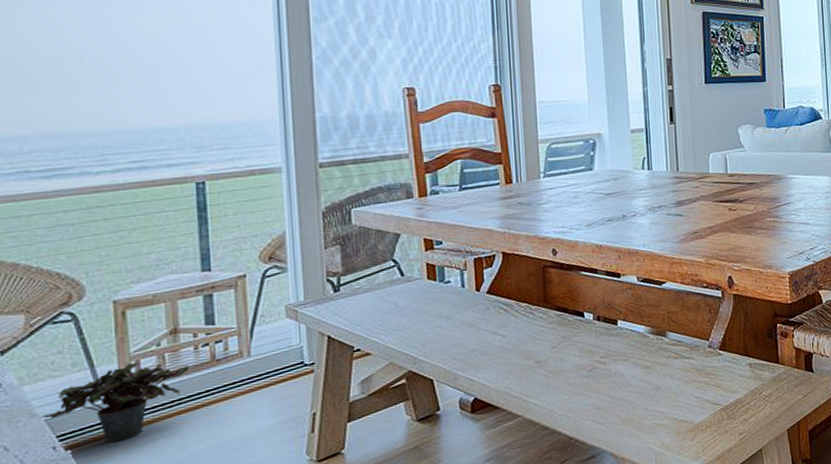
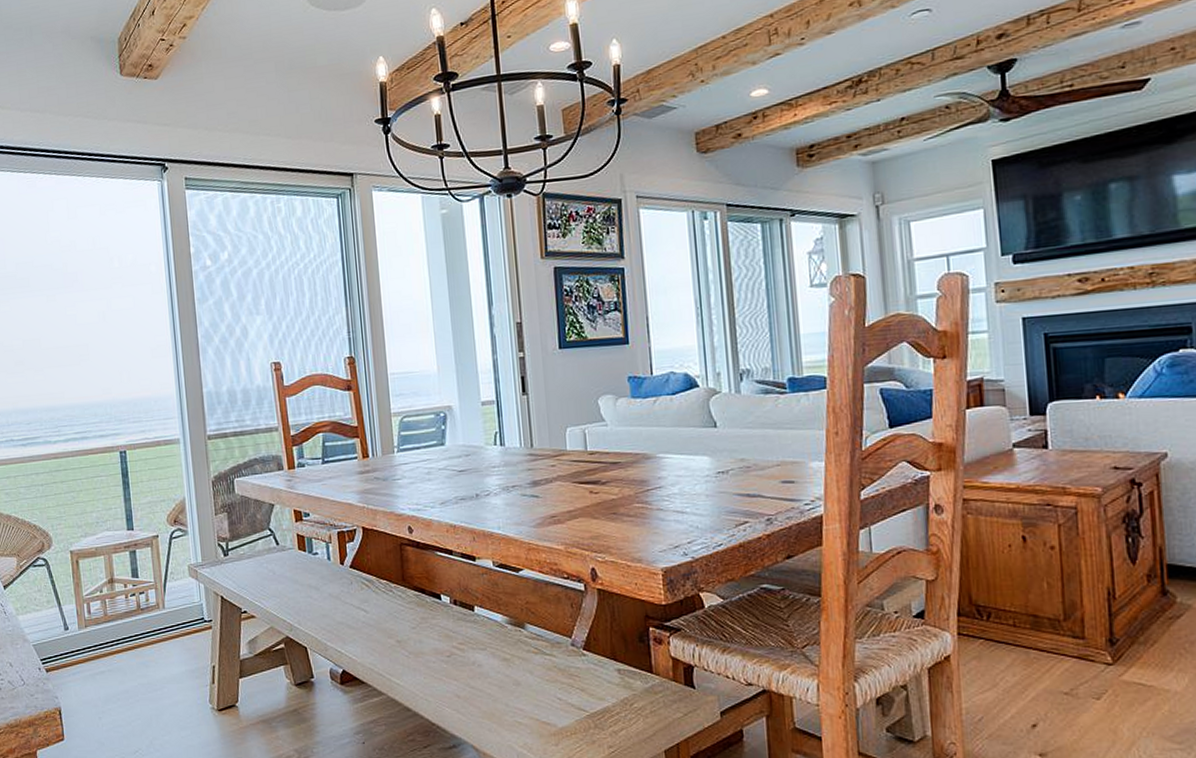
potted plant: present [43,361,190,443] -> none [31,604,123,670]

